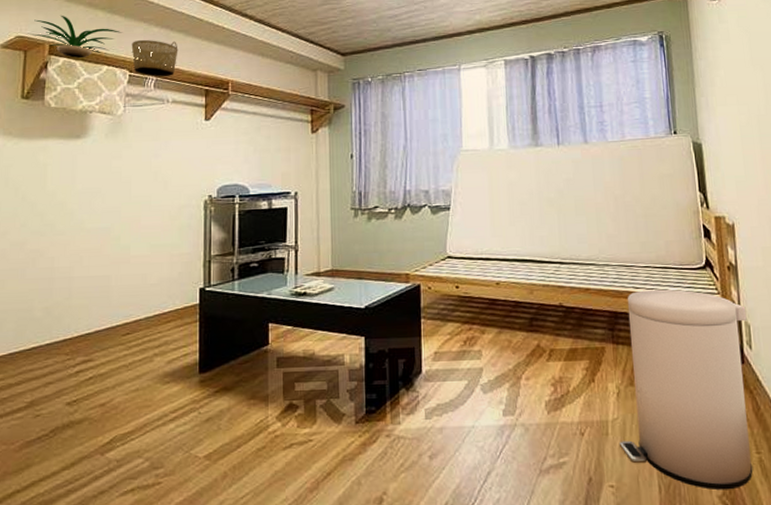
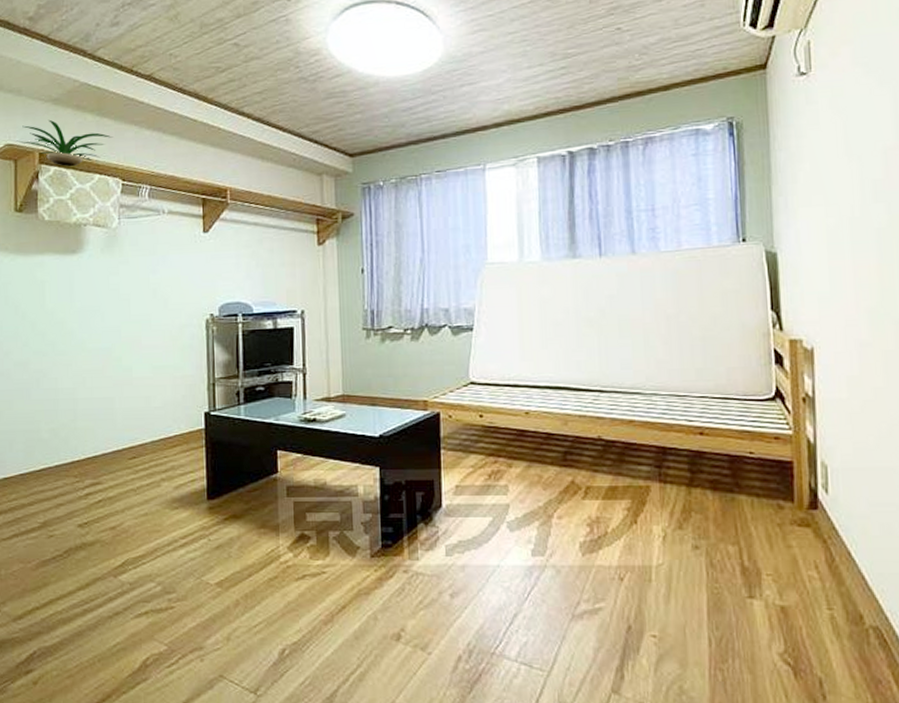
basket: present [131,40,178,77] -> none [123,144,172,186]
pedal bin: present [618,289,753,490] -> none [663,422,824,647]

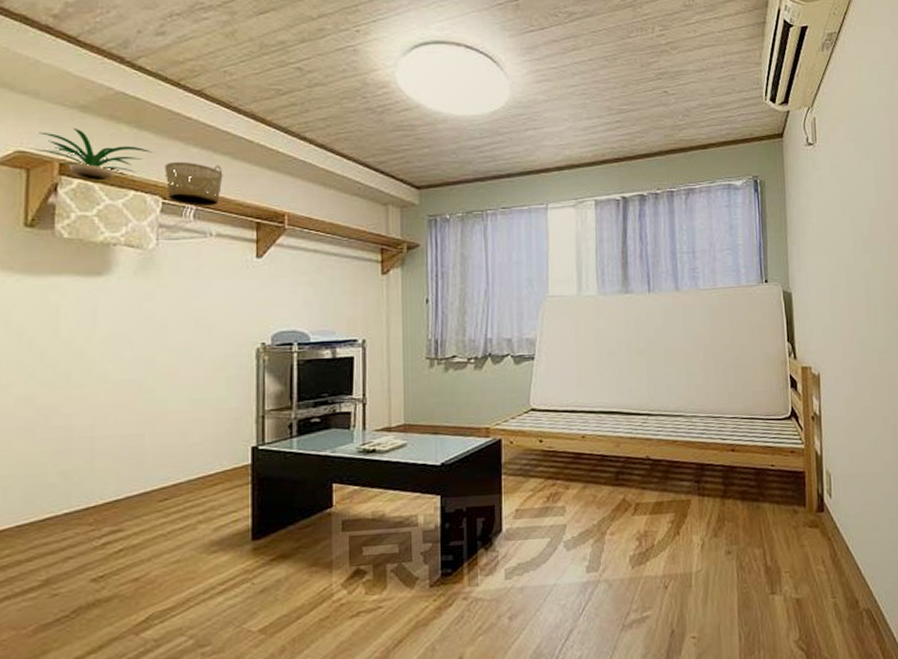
basket: none [123,144,172,186] -> present [164,162,223,206]

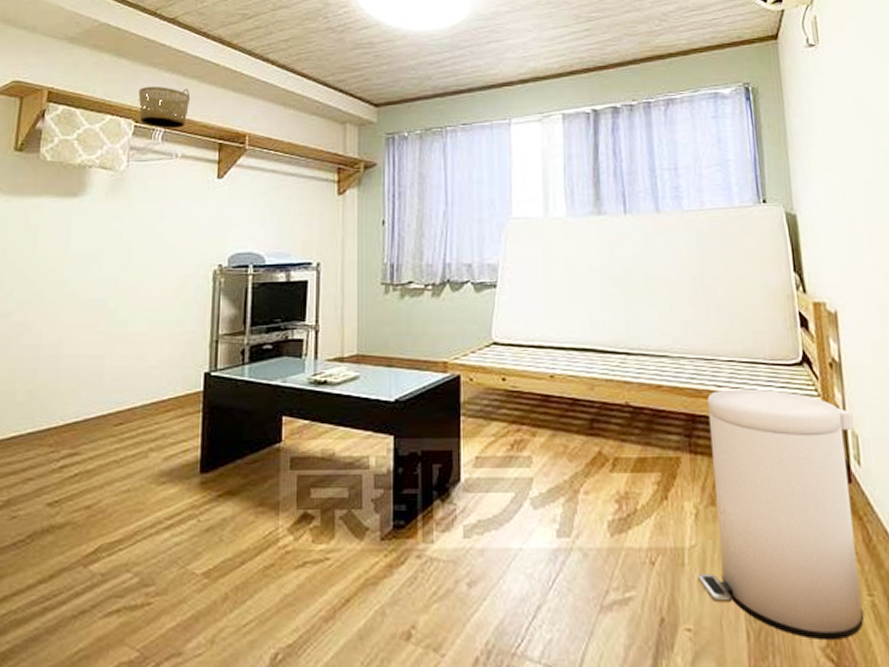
plant: present [32,127,154,181] -> none [26,58,130,107]
pedal bin: none [701,440,828,635] -> present [697,388,865,641]

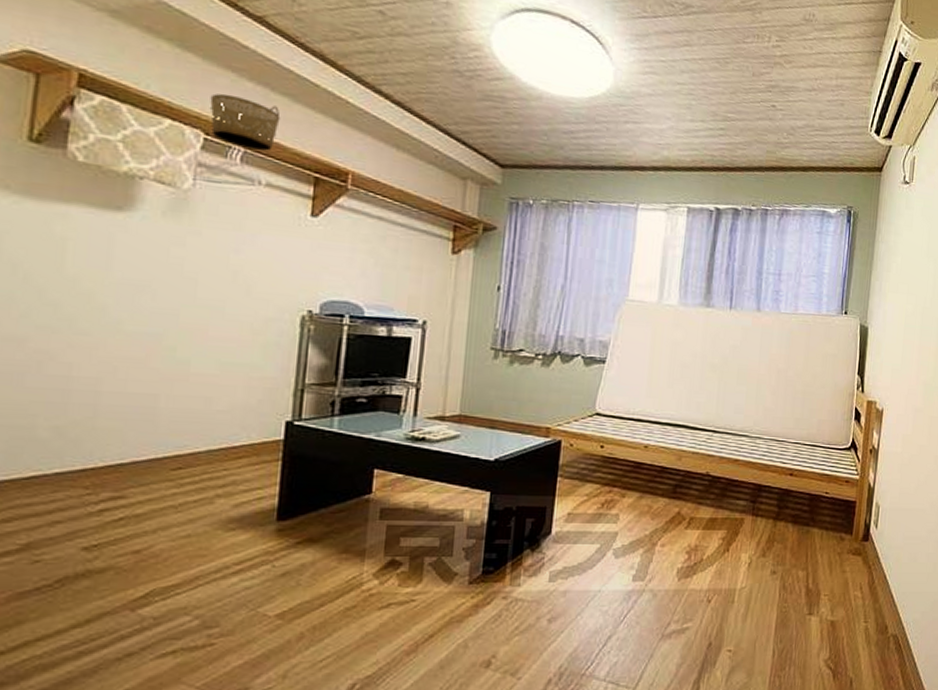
pedal bin: present [697,388,865,641] -> none [742,465,879,655]

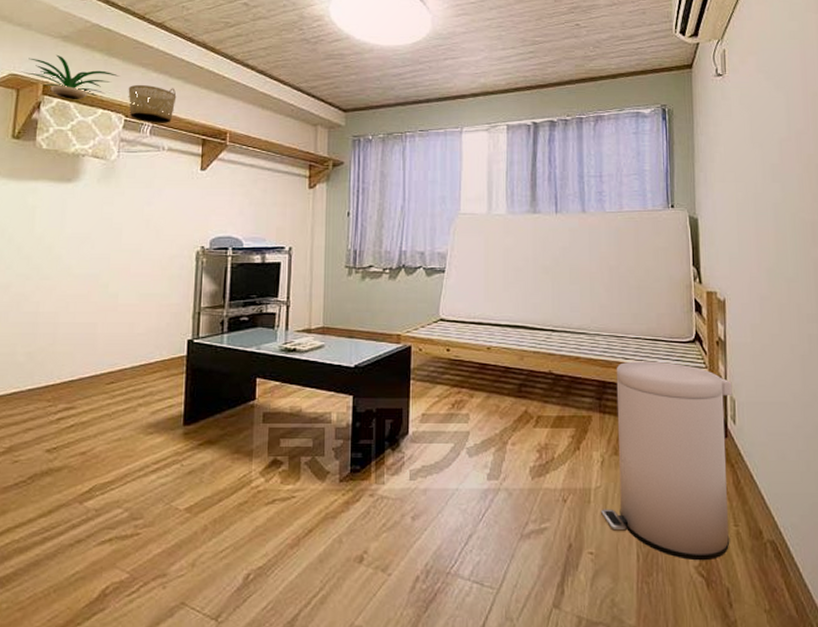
plant: none [45,31,199,103] -> present [22,54,120,101]
pedal bin: none [742,465,879,655] -> present [600,361,733,561]

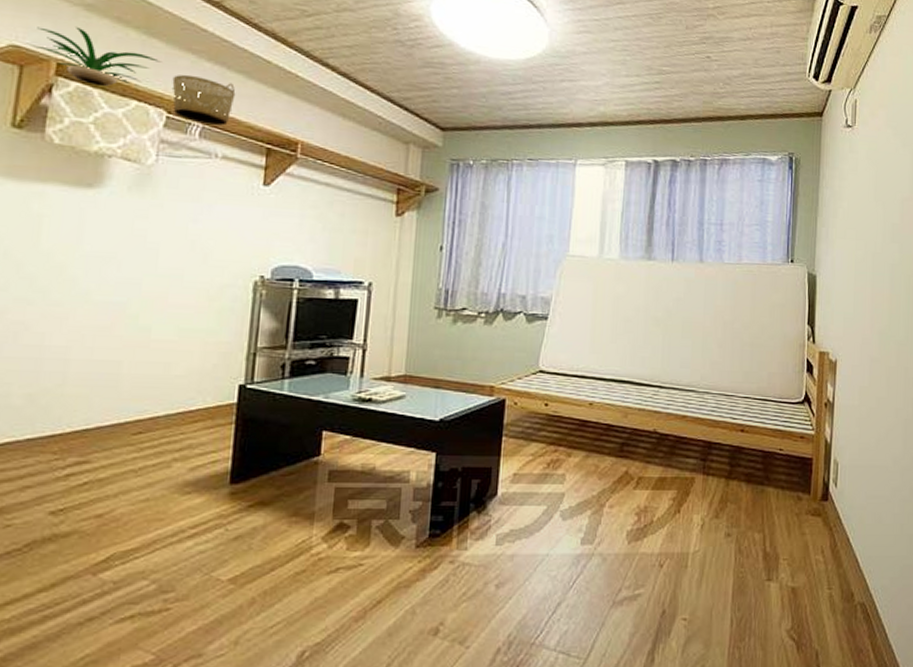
pedal bin: present [600,361,733,561] -> none [696,421,837,624]

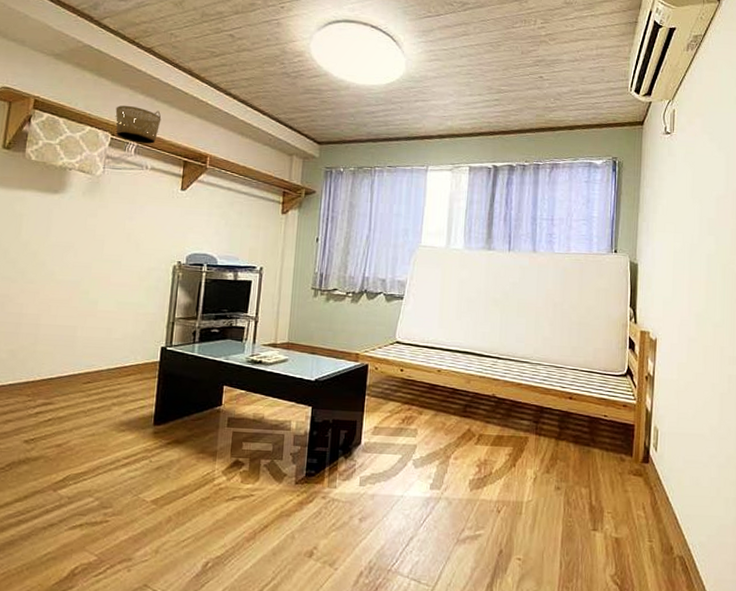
plant: present [28,26,162,87] -> none [15,71,109,117]

